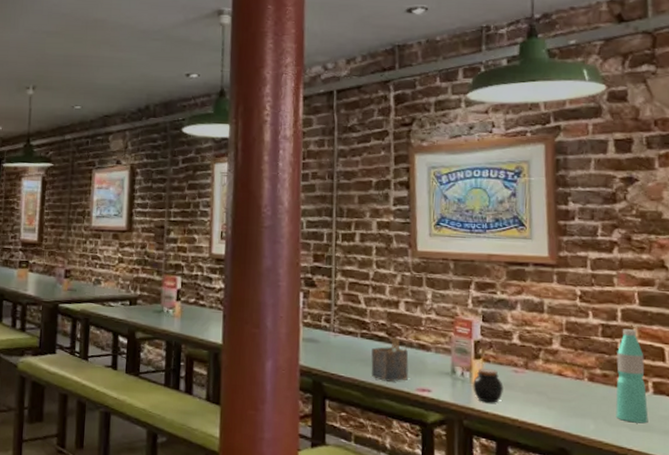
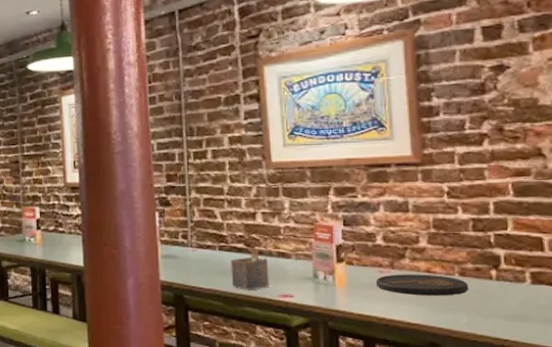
jar: present [473,368,503,403] -> none [336,271,368,304]
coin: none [510,375,597,401] -> present [375,274,469,296]
water bottle: present [616,329,649,424] -> none [490,221,526,314]

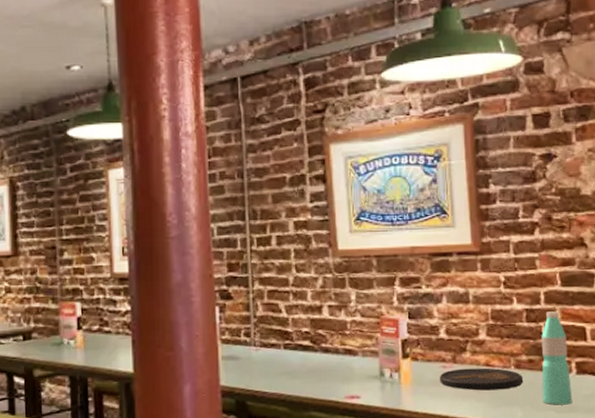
napkin holder: present [231,248,269,290] -> none [296,345,336,393]
water bottle: none [490,221,526,314] -> present [541,311,573,405]

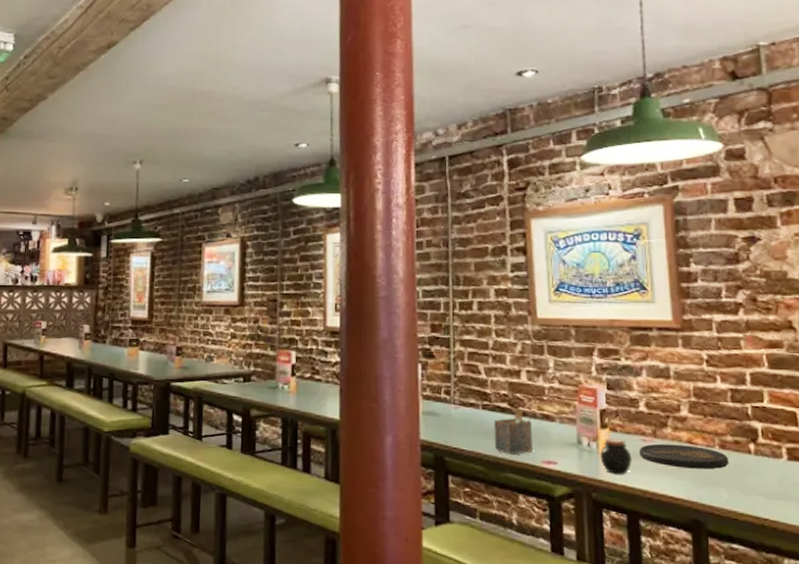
napkin holder: none [296,345,336,393] -> present [494,408,533,454]
jar: none [402,367,433,402] -> present [600,438,632,474]
water bottle: present [541,311,573,405] -> none [748,393,784,492]

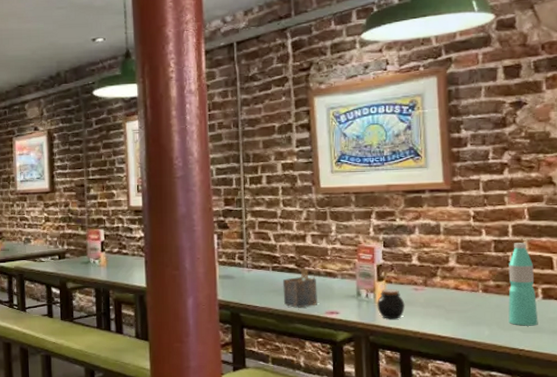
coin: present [638,443,729,469] -> none [411,291,491,311]
water bottle: none [748,393,784,492] -> present [508,243,538,326]

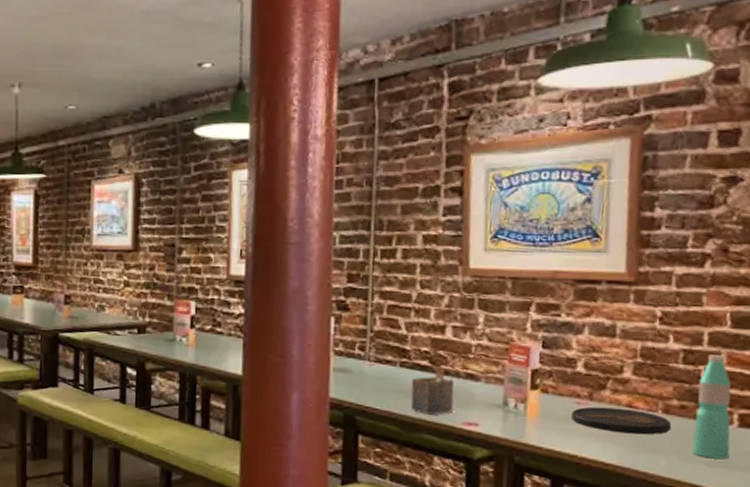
jar: present [377,289,405,319] -> none [527,400,563,438]
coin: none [411,291,491,311] -> present [571,406,672,435]

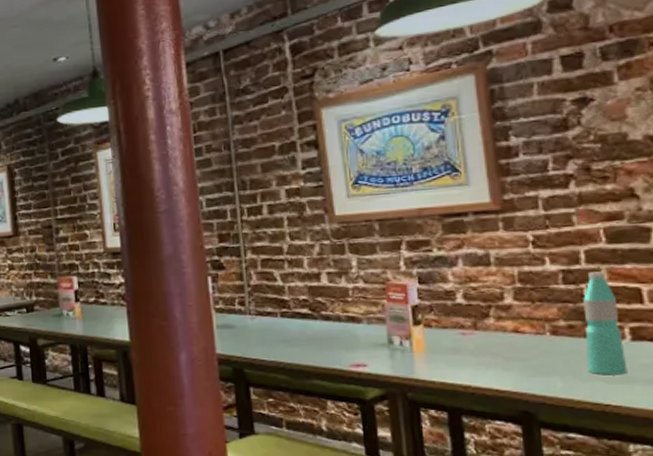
napkin holder: present [410,366,454,415] -> none [295,313,339,361]
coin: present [571,406,672,435] -> none [457,334,563,359]

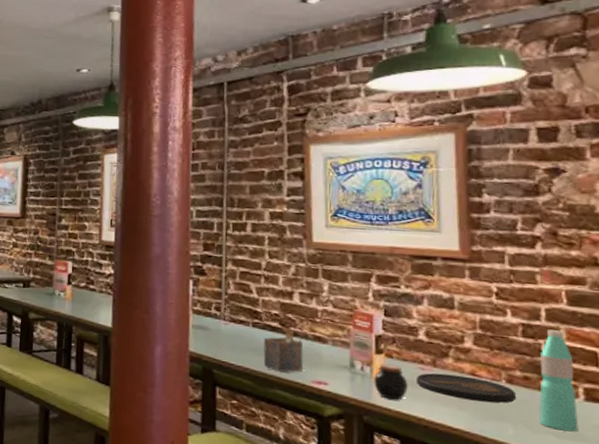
napkin holder: none [295,313,339,361] -> present [263,328,303,372]
jar: none [414,334,451,371] -> present [374,364,408,400]
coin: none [457,334,563,359] -> present [415,373,517,403]

